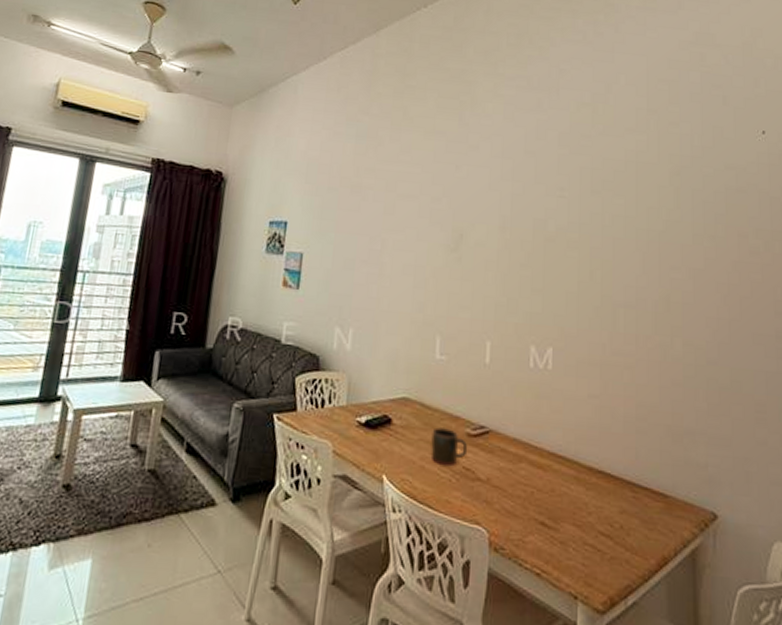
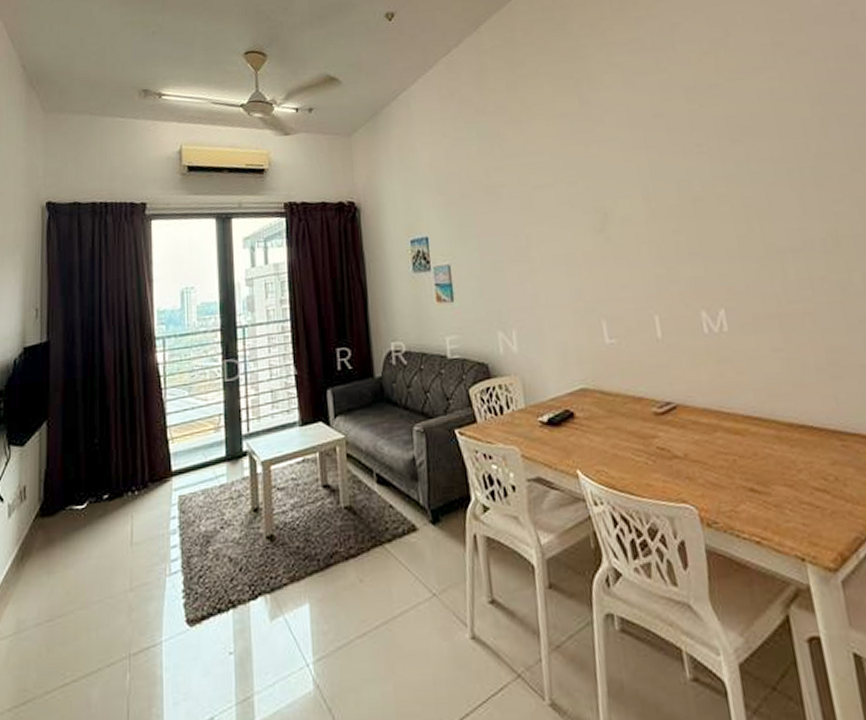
mug: present [430,426,467,465] -> none [617,410,658,449]

